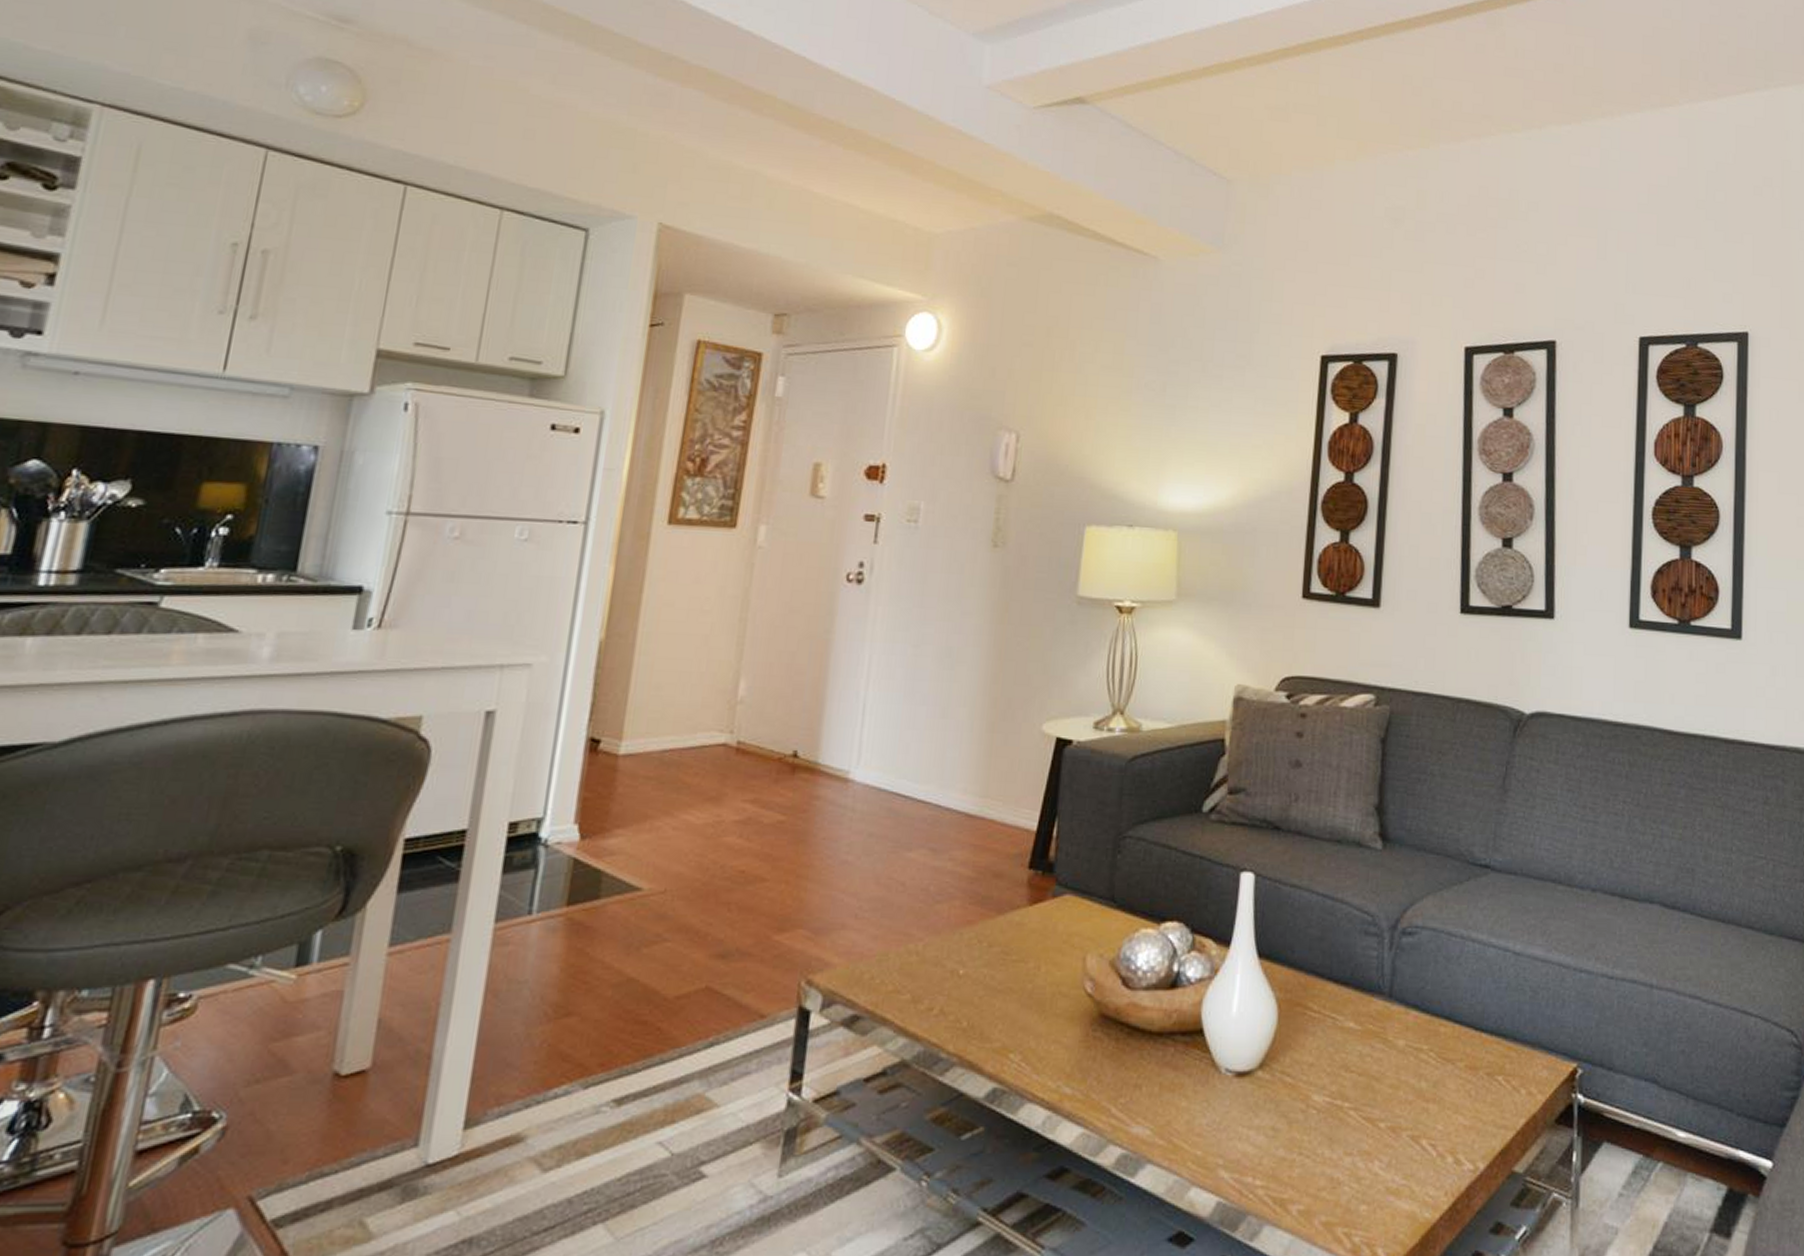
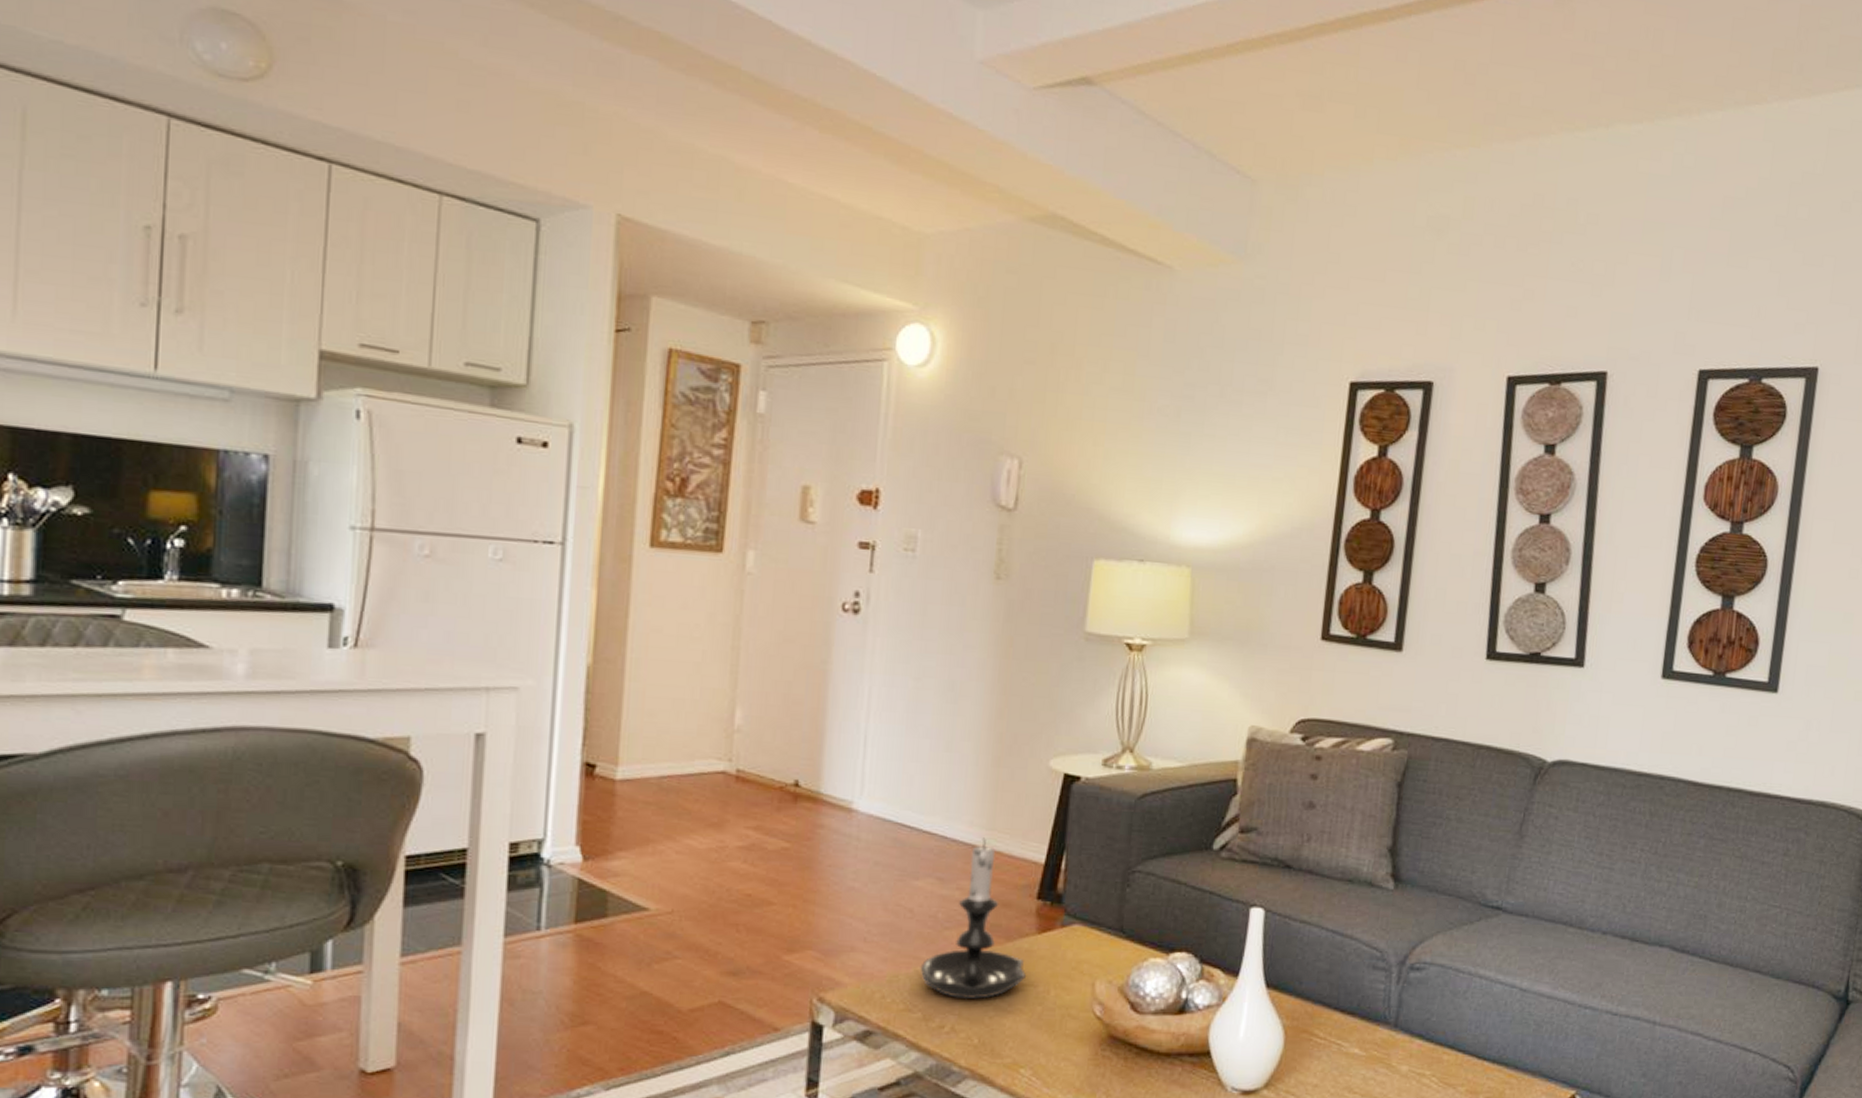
candle holder: none [910,805,1018,977] -> present [920,838,1027,999]

